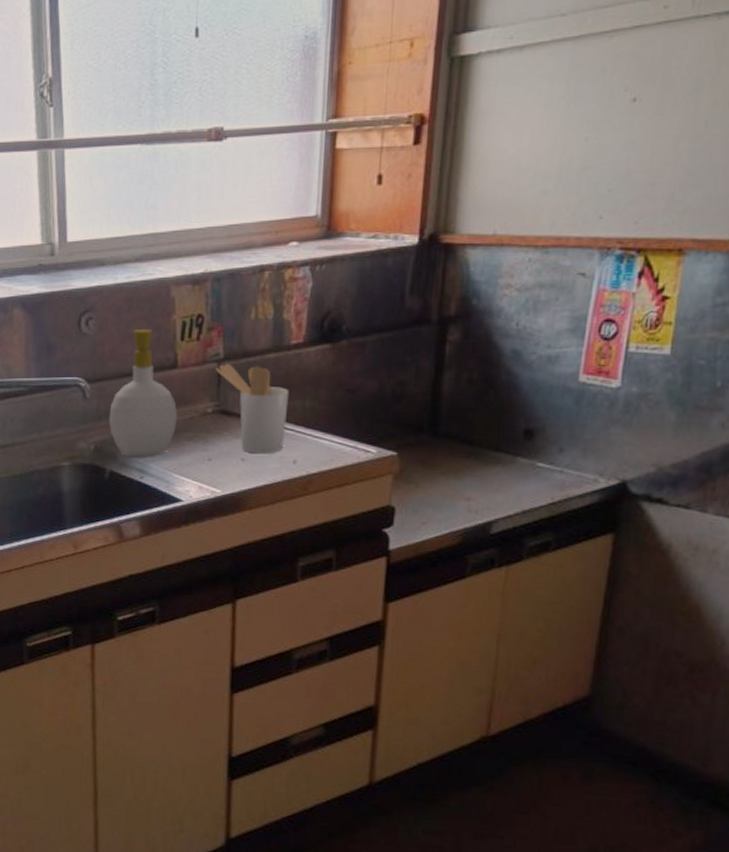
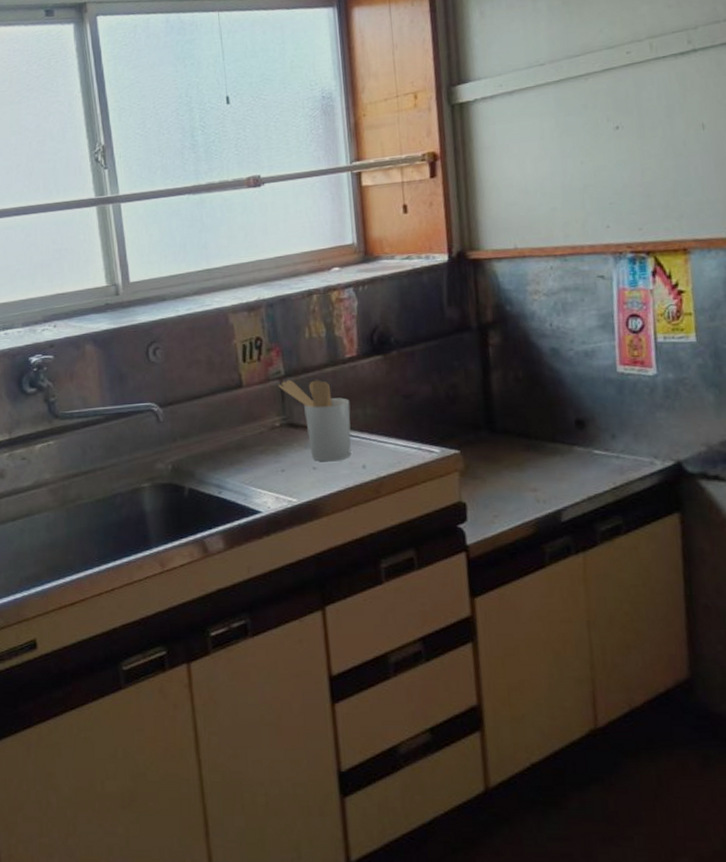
soap bottle: present [108,329,178,457] -> none [183,354,248,474]

